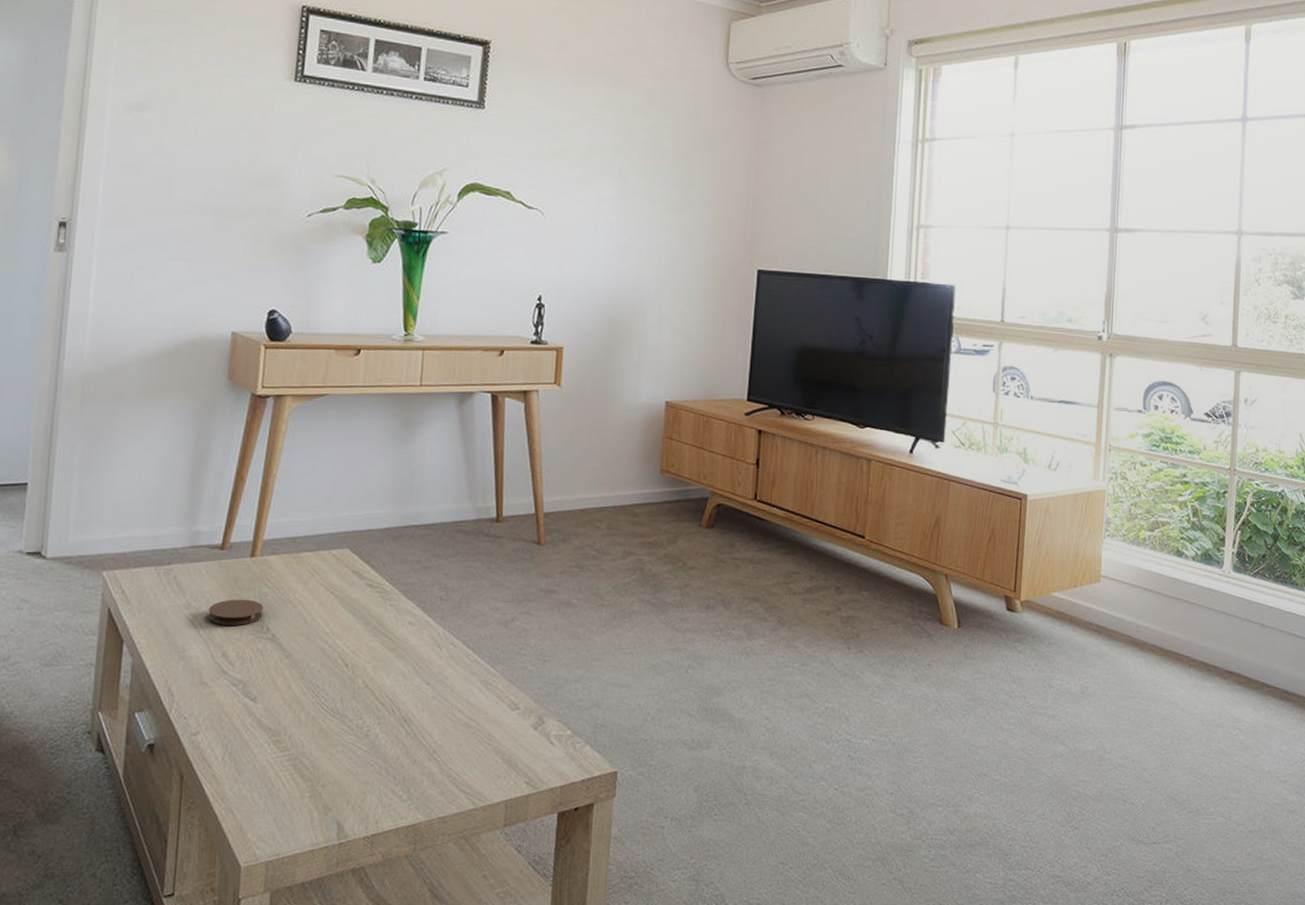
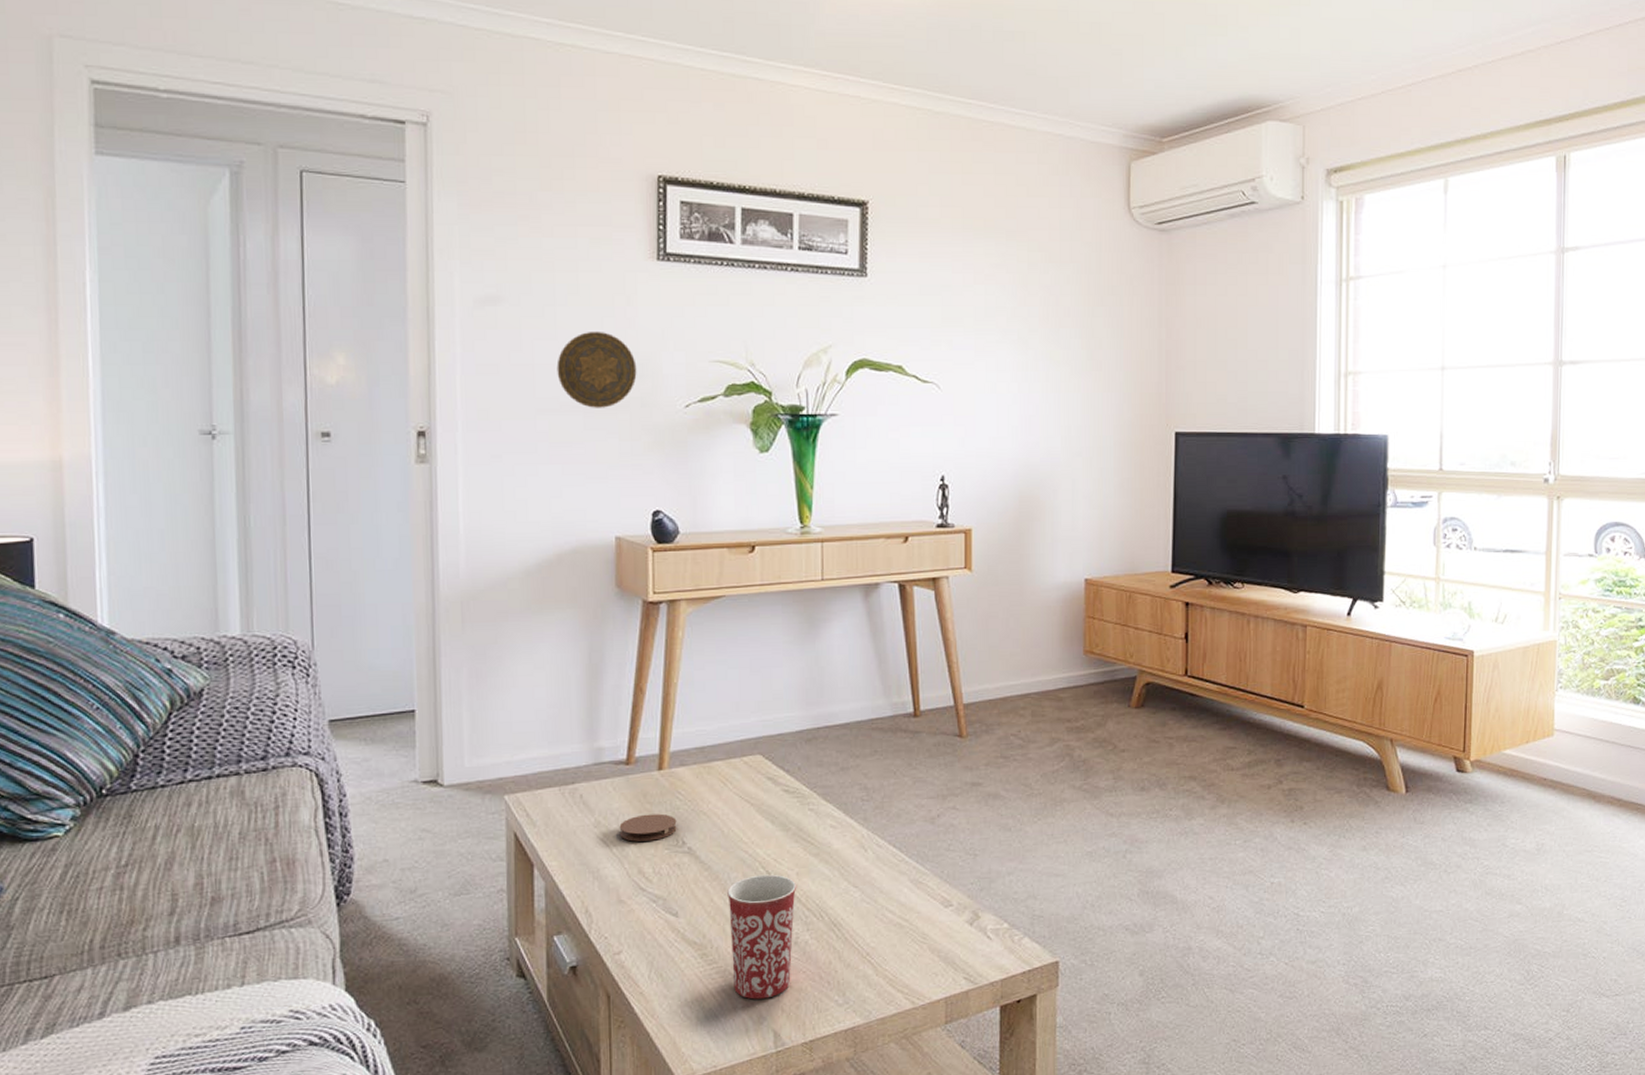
decorative plate: none [193,141,267,212] -> present [556,331,637,408]
mug: none [303,666,373,789] -> present [727,874,797,999]

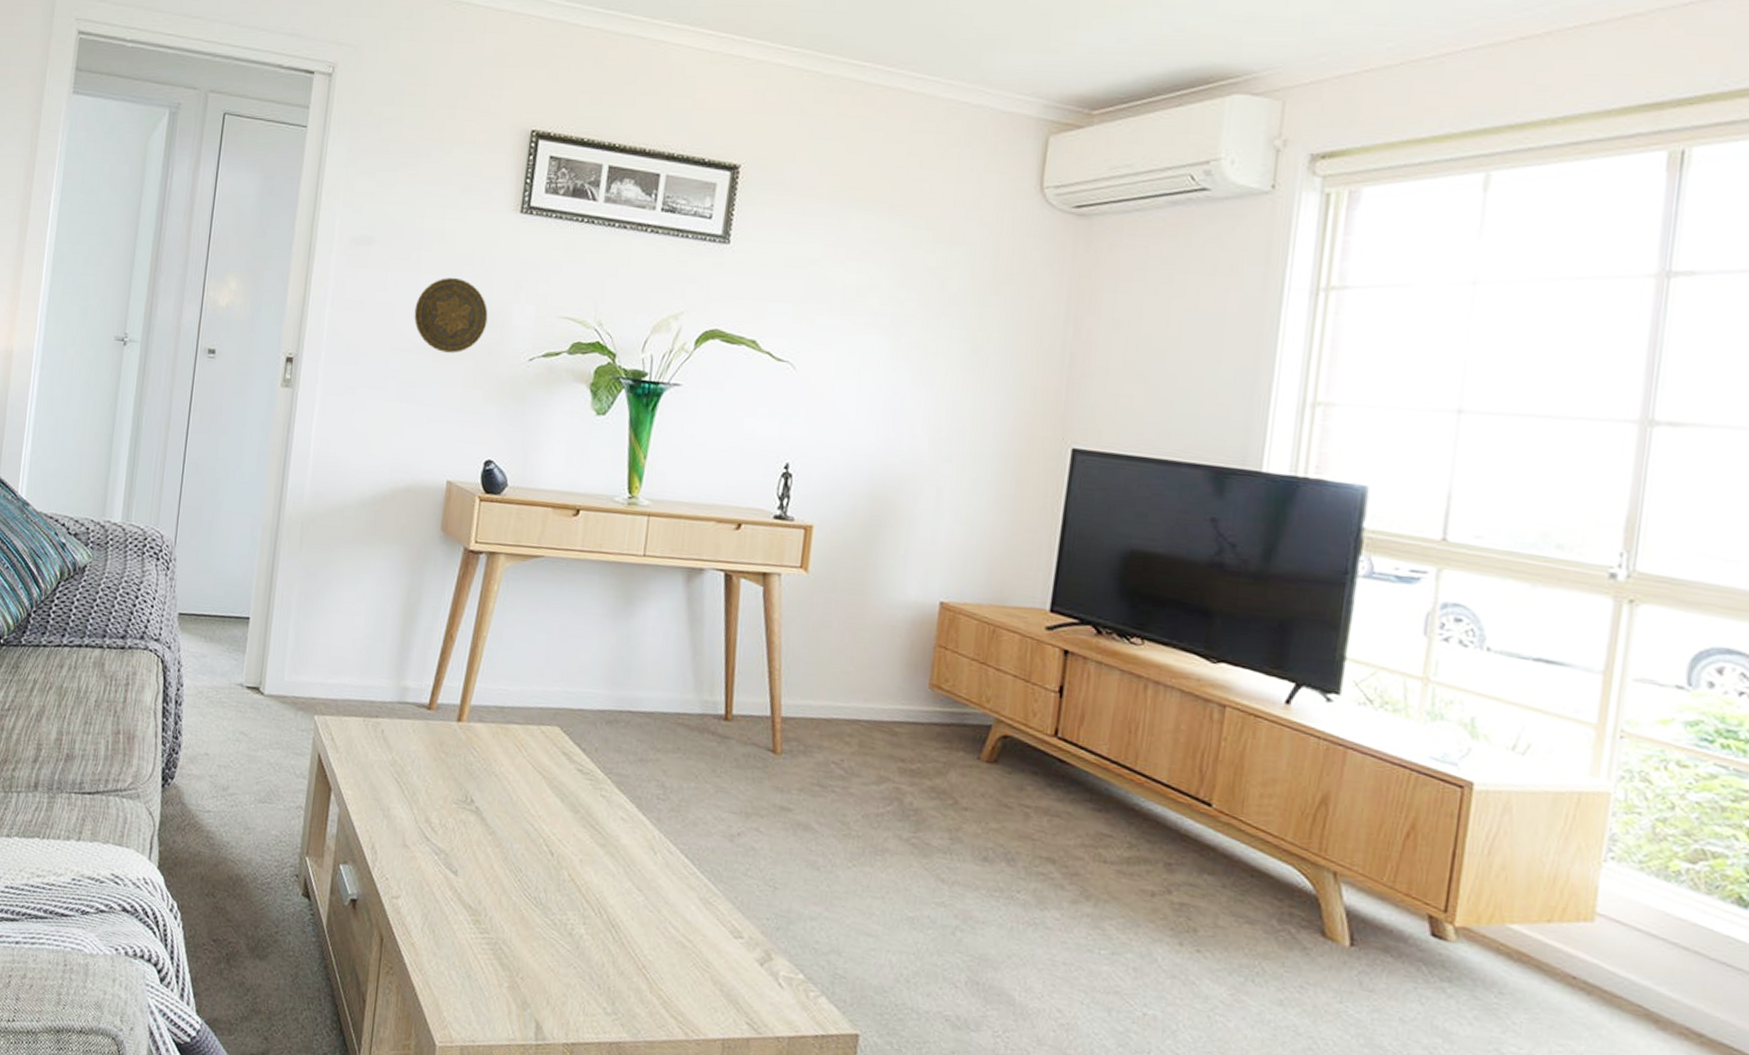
coaster: present [619,813,677,842] -> none [412,762,468,792]
mug: present [727,874,797,999] -> none [502,851,579,985]

